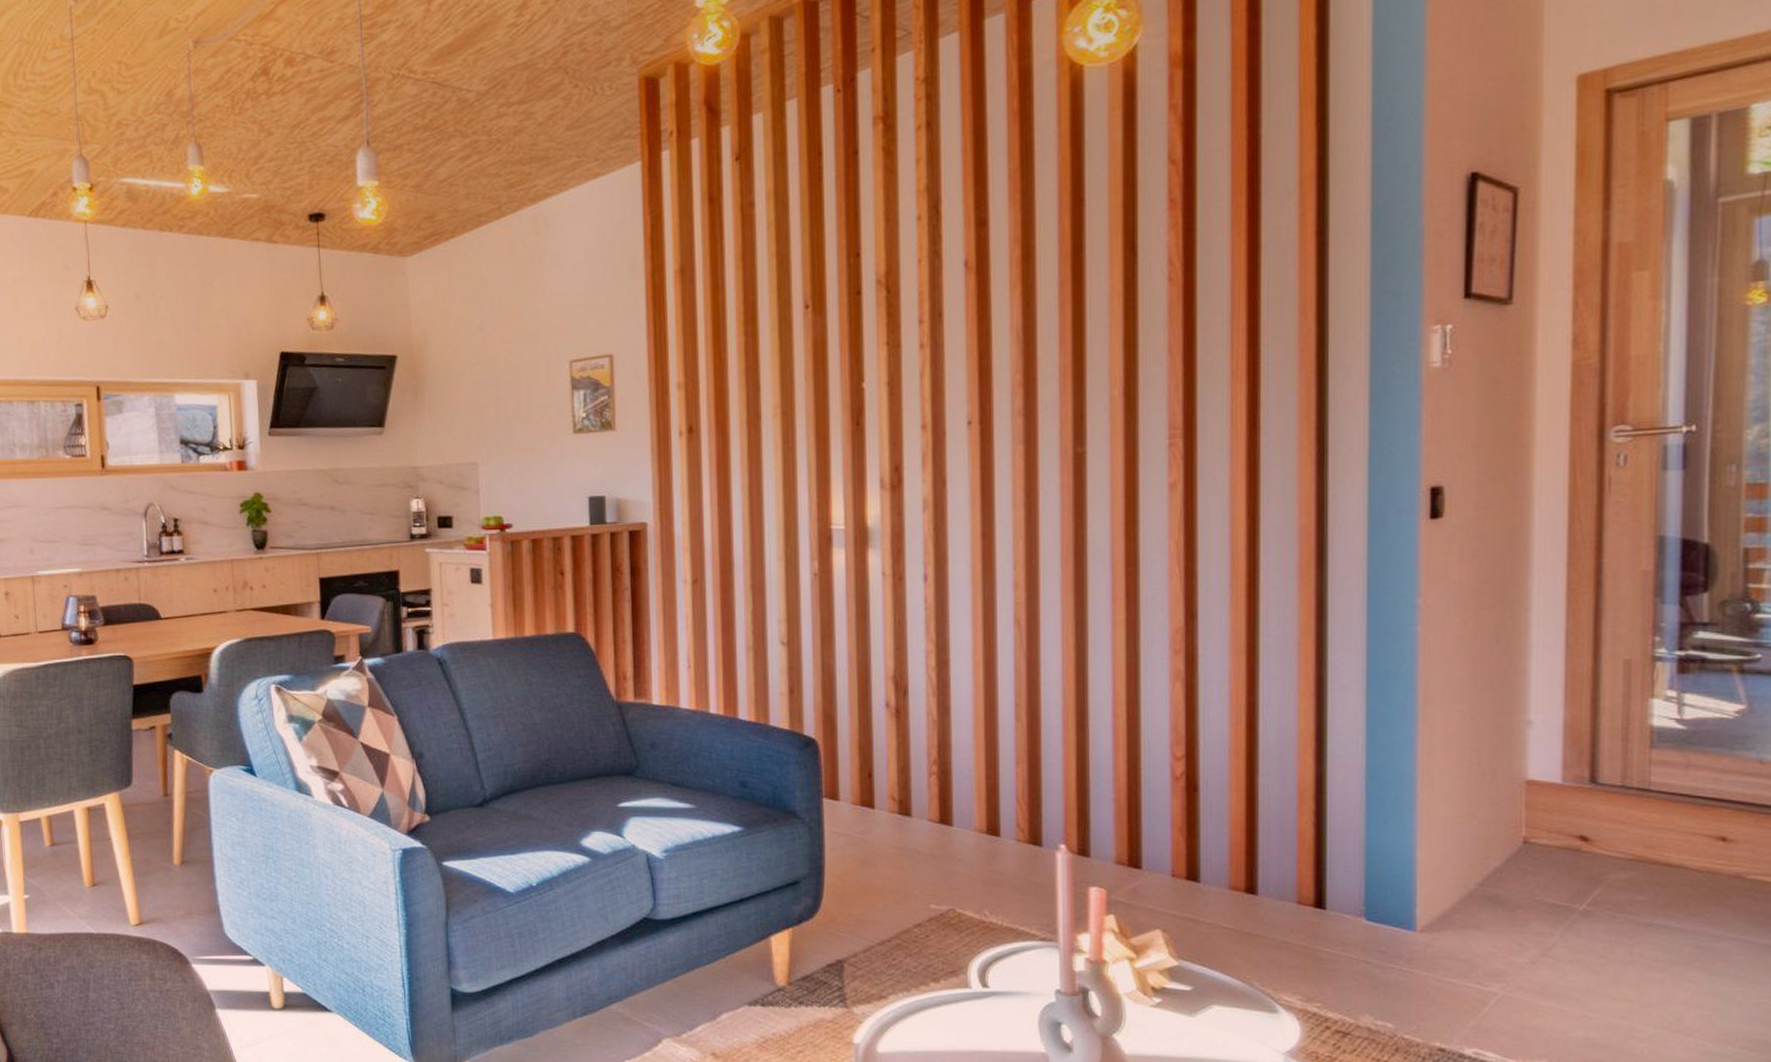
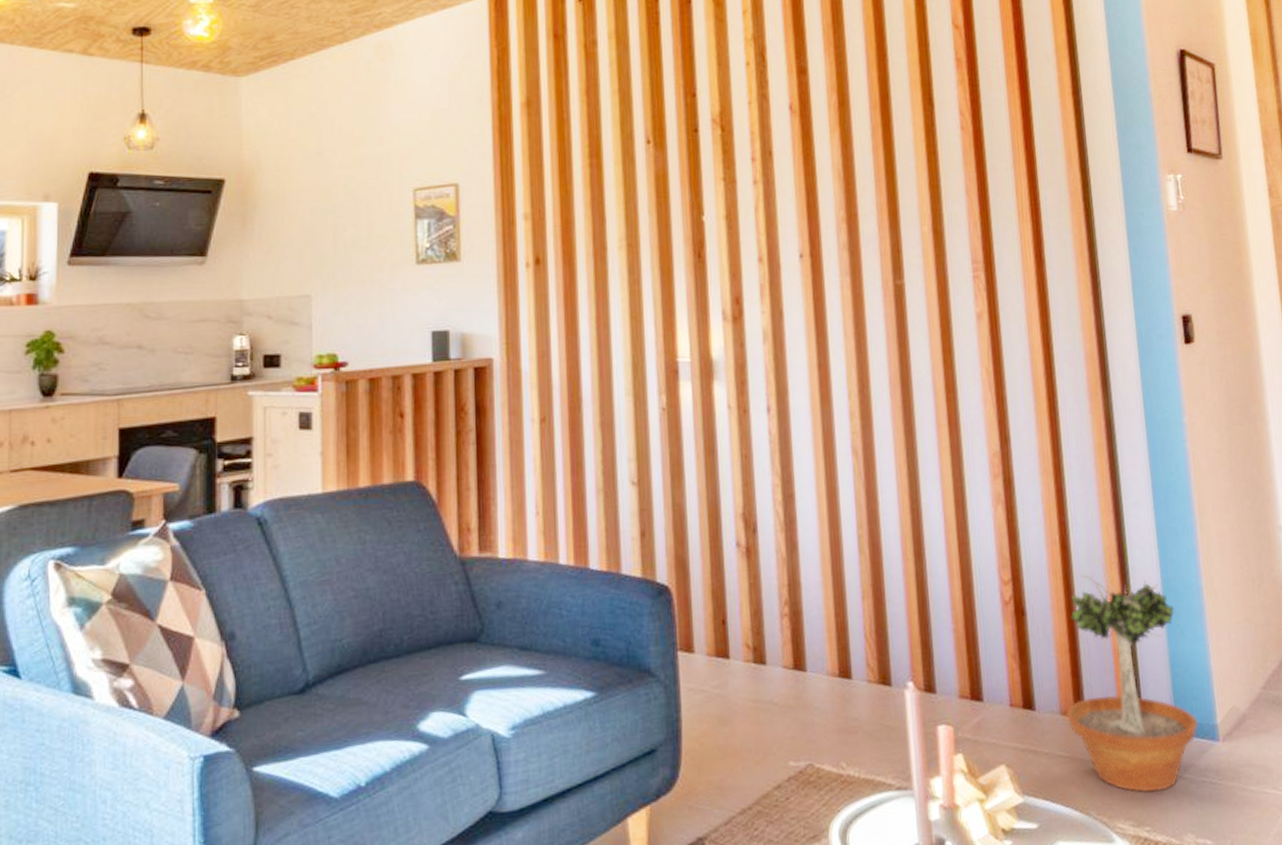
potted tree: none [1234,742,1392,972] -> present [1065,559,1198,792]

